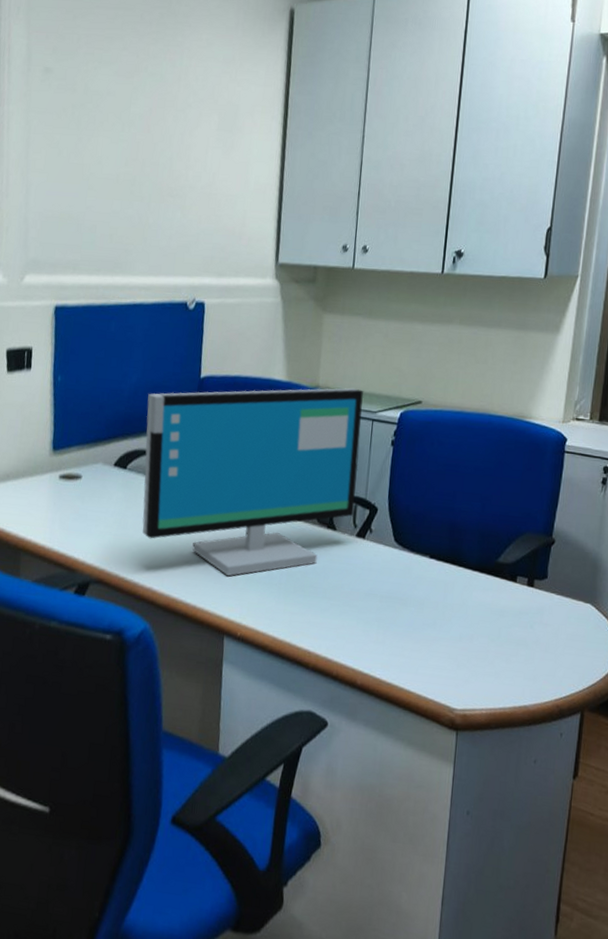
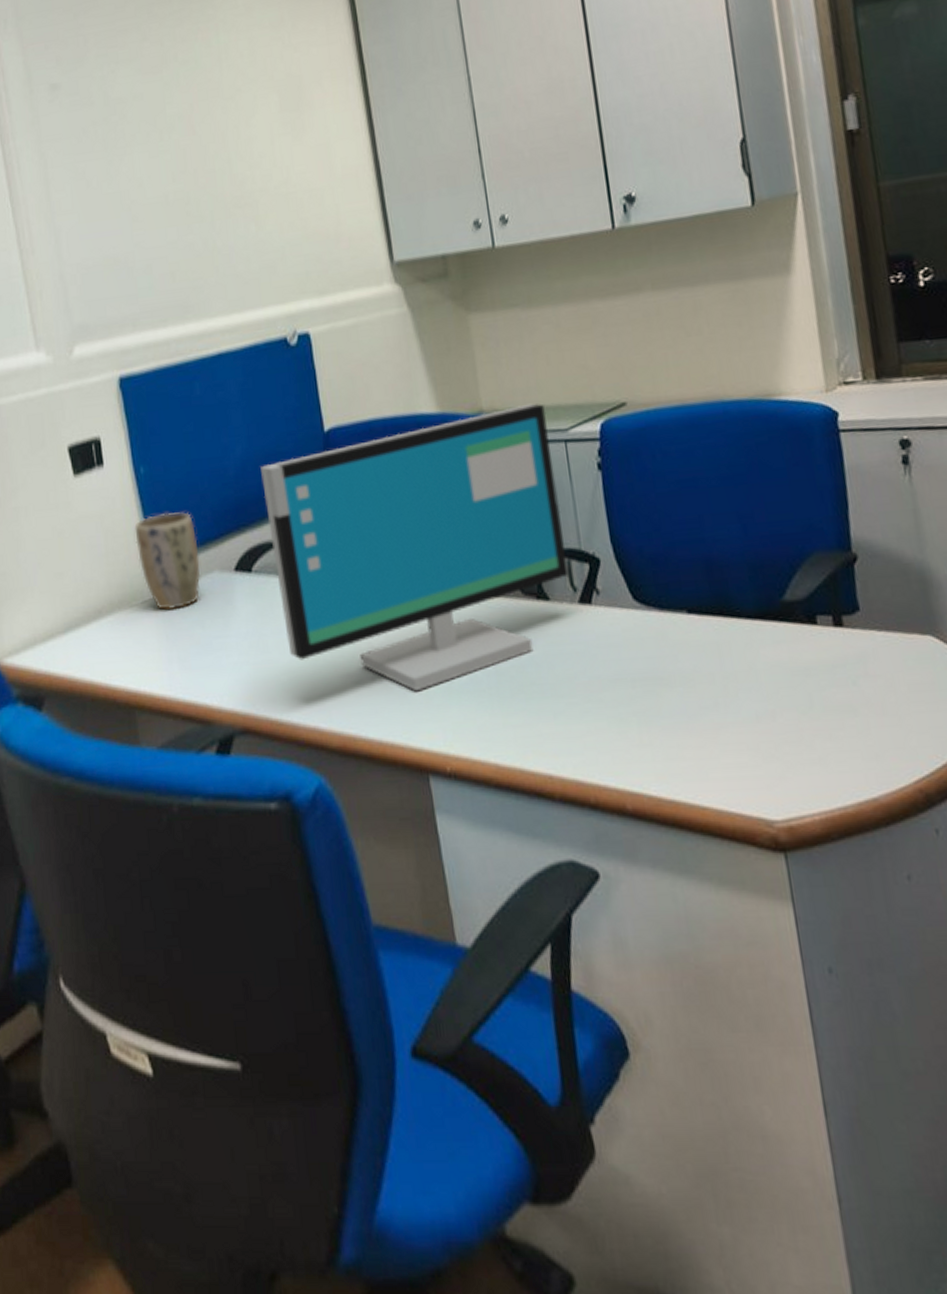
plant pot: none [44,413,91,485] -> present [134,512,201,611]

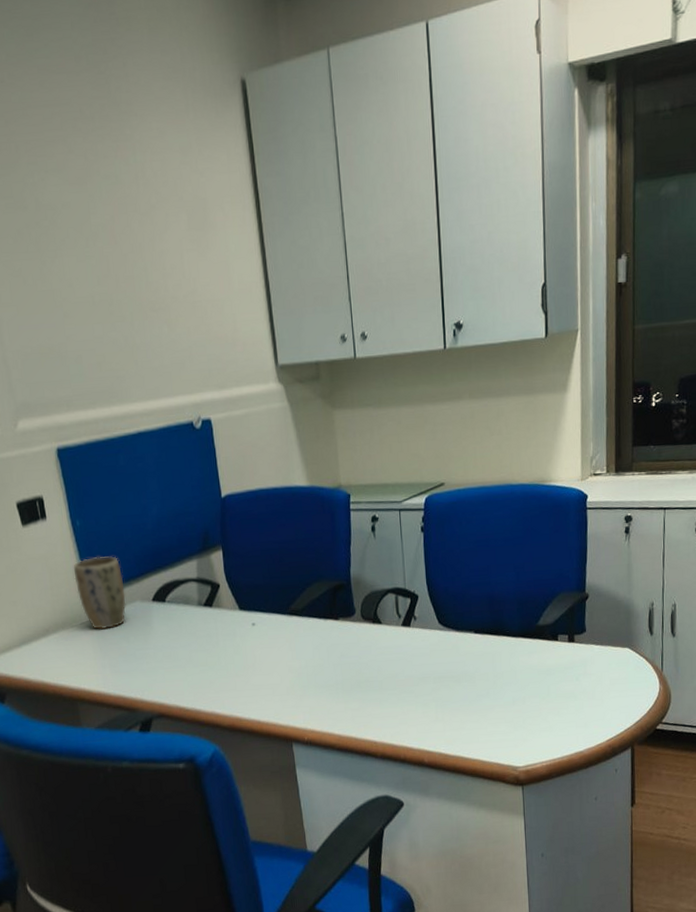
computer monitor: present [261,403,569,692] -> none [172,481,396,687]

